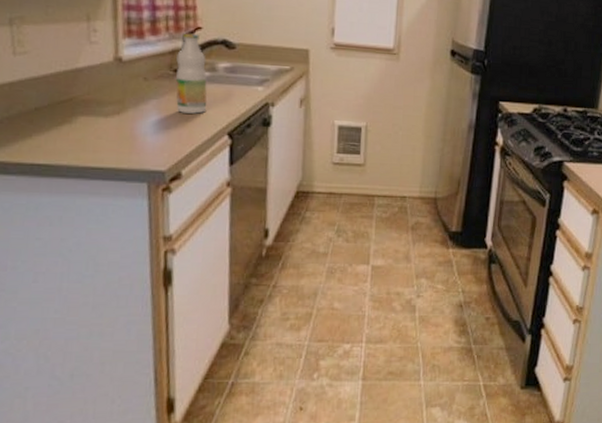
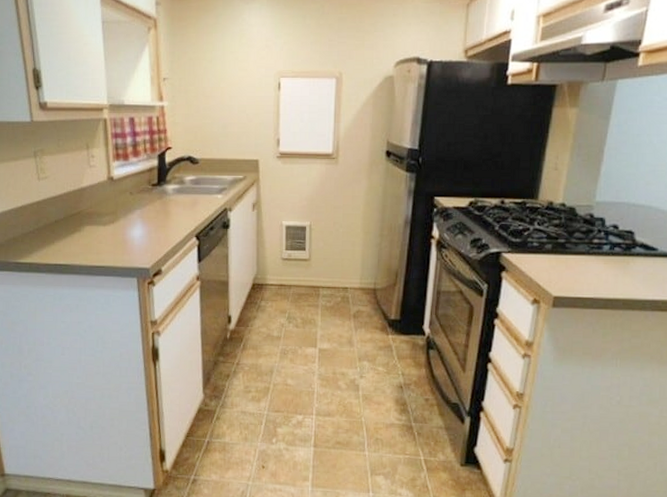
bottle: present [176,33,207,114] -> none [153,153,178,220]

